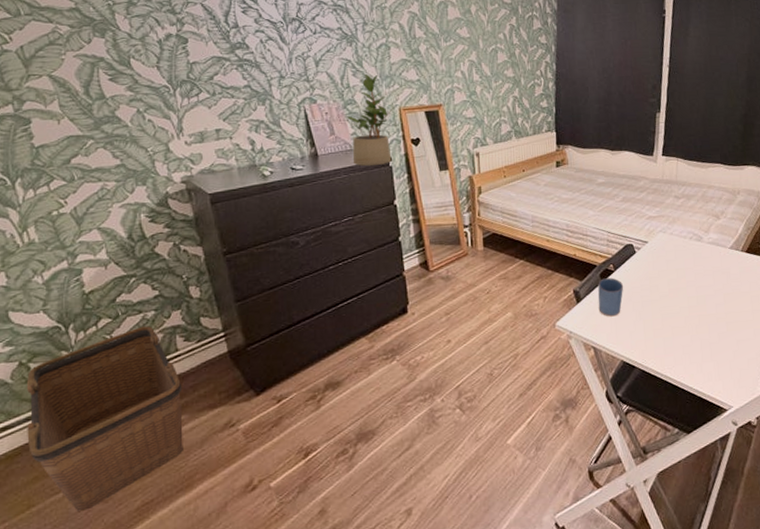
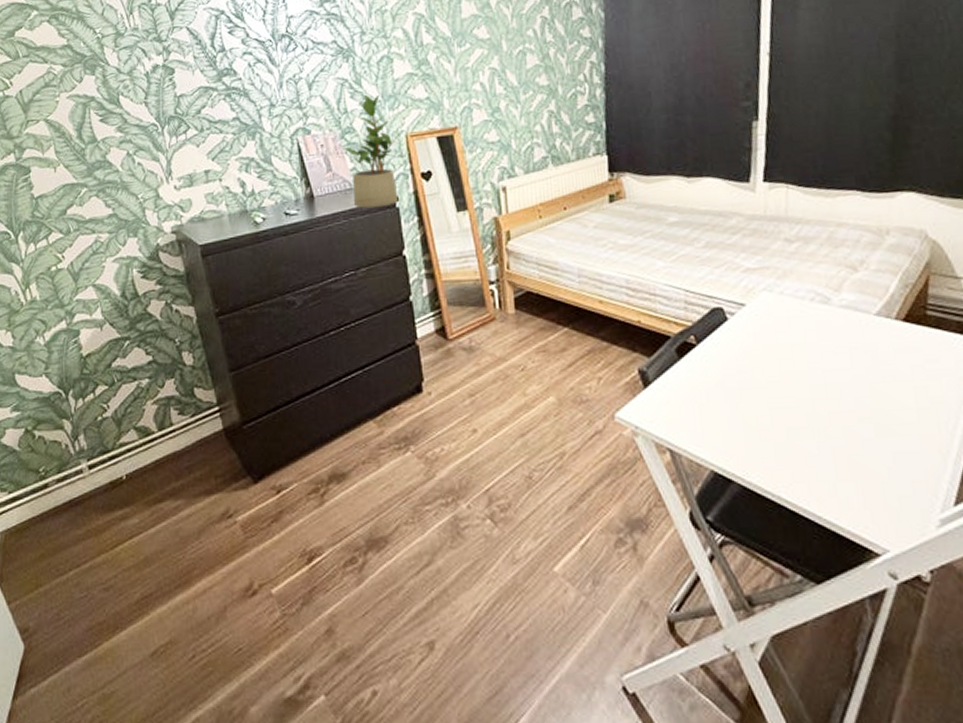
bicycle basket: present [26,326,183,511] -> none [32,395,180,597]
mug: present [598,278,624,317] -> none [673,354,712,409]

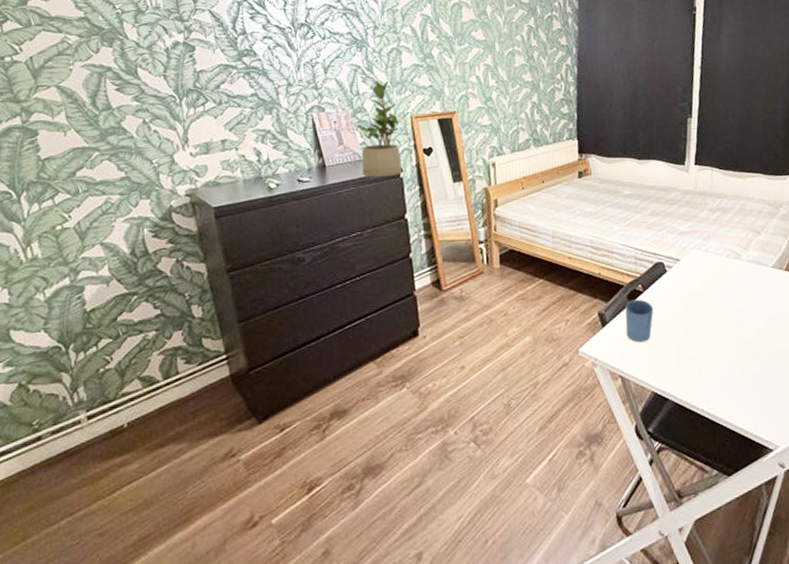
mug: none [673,354,712,409] -> present [625,299,654,343]

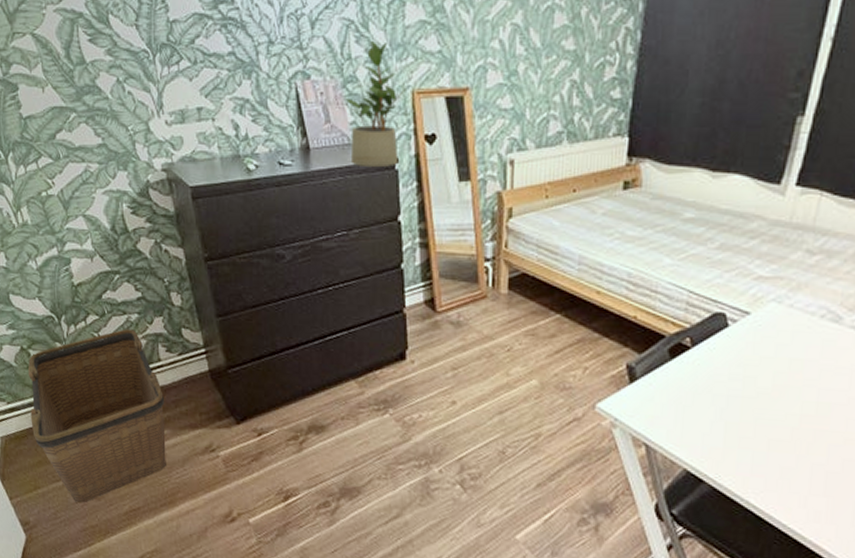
bicycle basket: none [24,347,182,545] -> present [27,329,166,503]
mug: present [625,299,654,343] -> none [660,355,703,409]

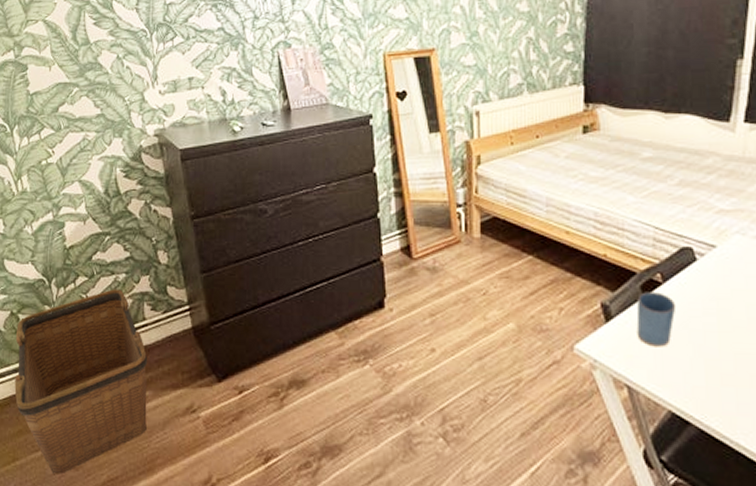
potted plant: present [346,40,406,168] -> none [324,11,378,125]
mug: none [660,355,703,409] -> present [636,292,677,347]

